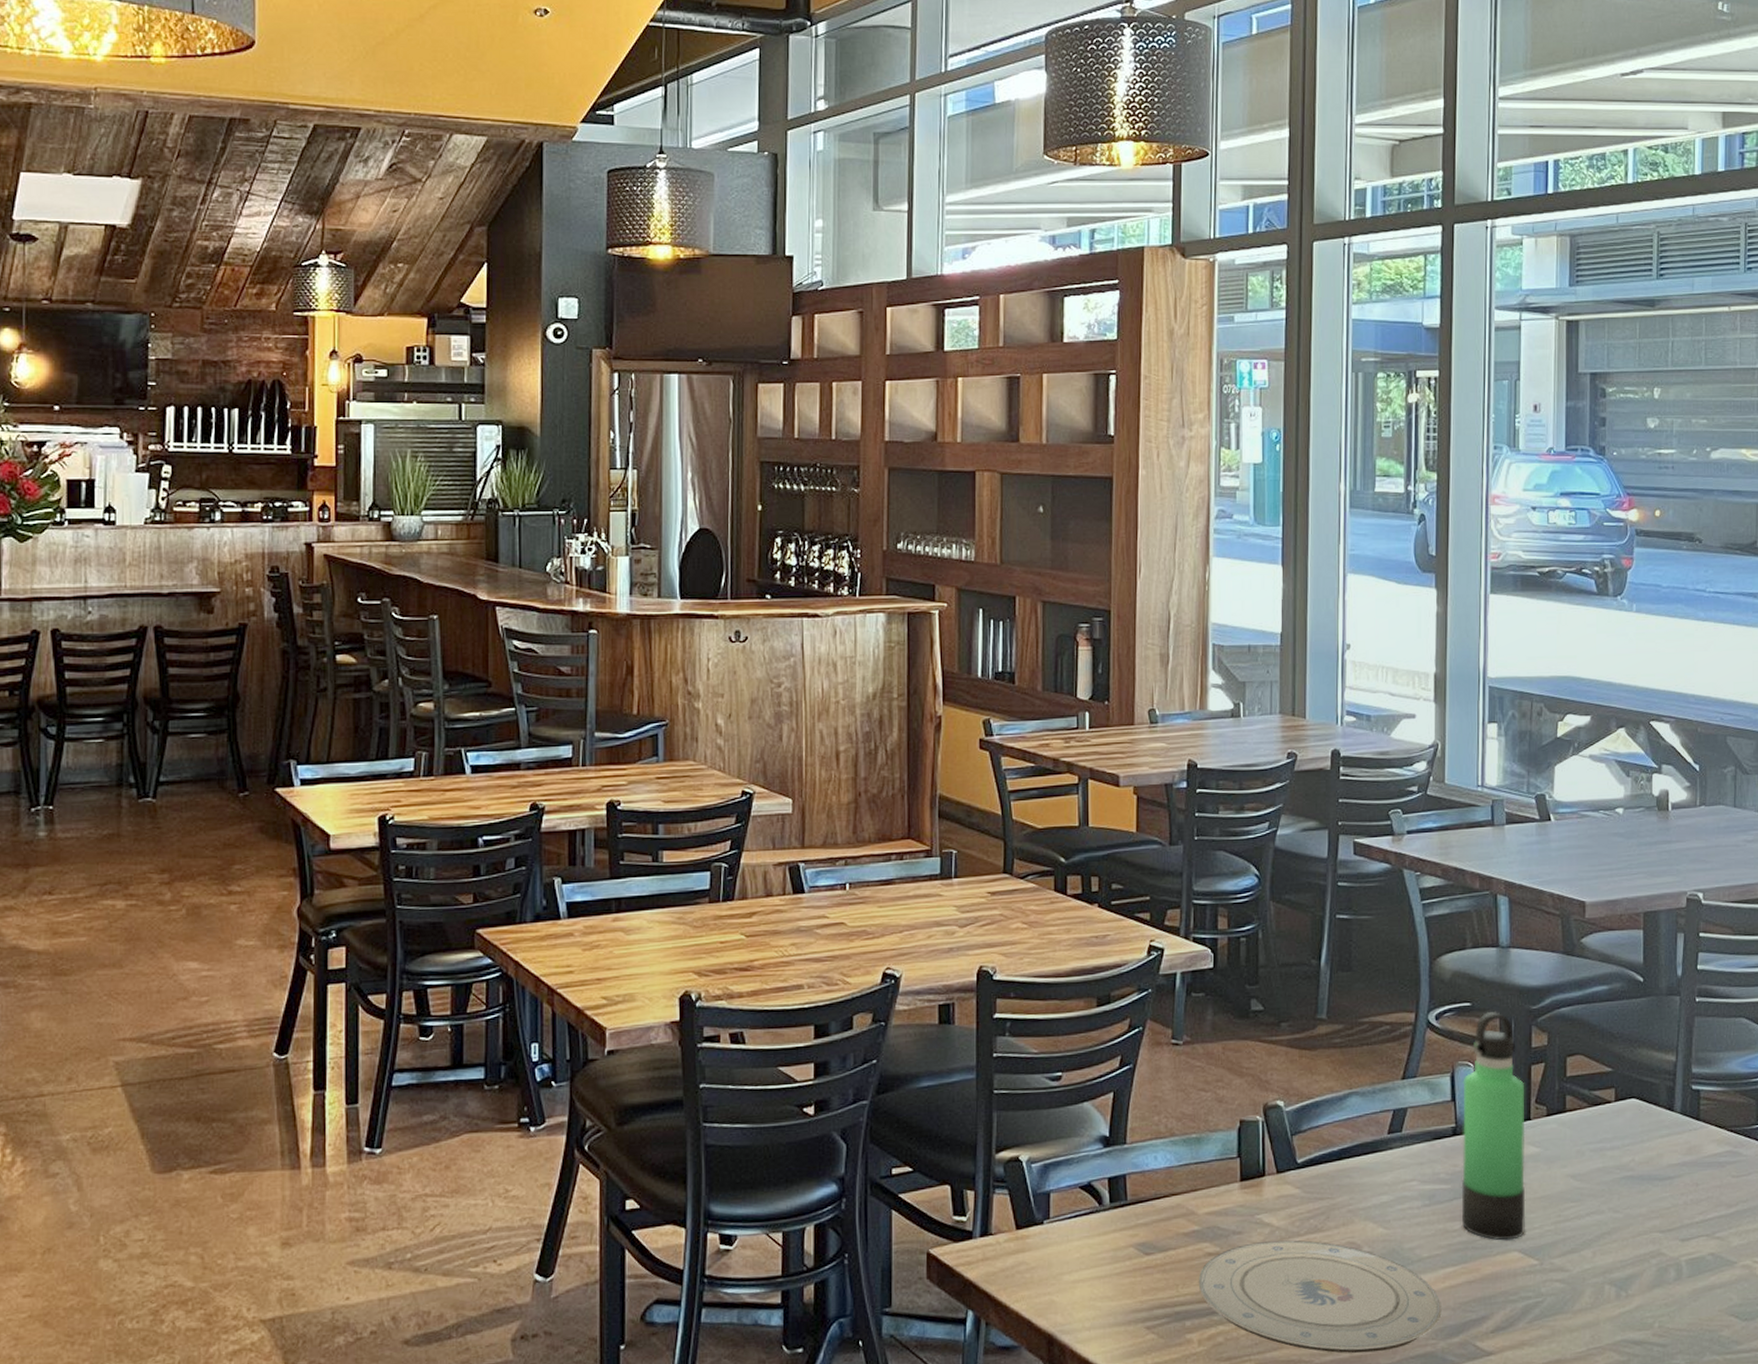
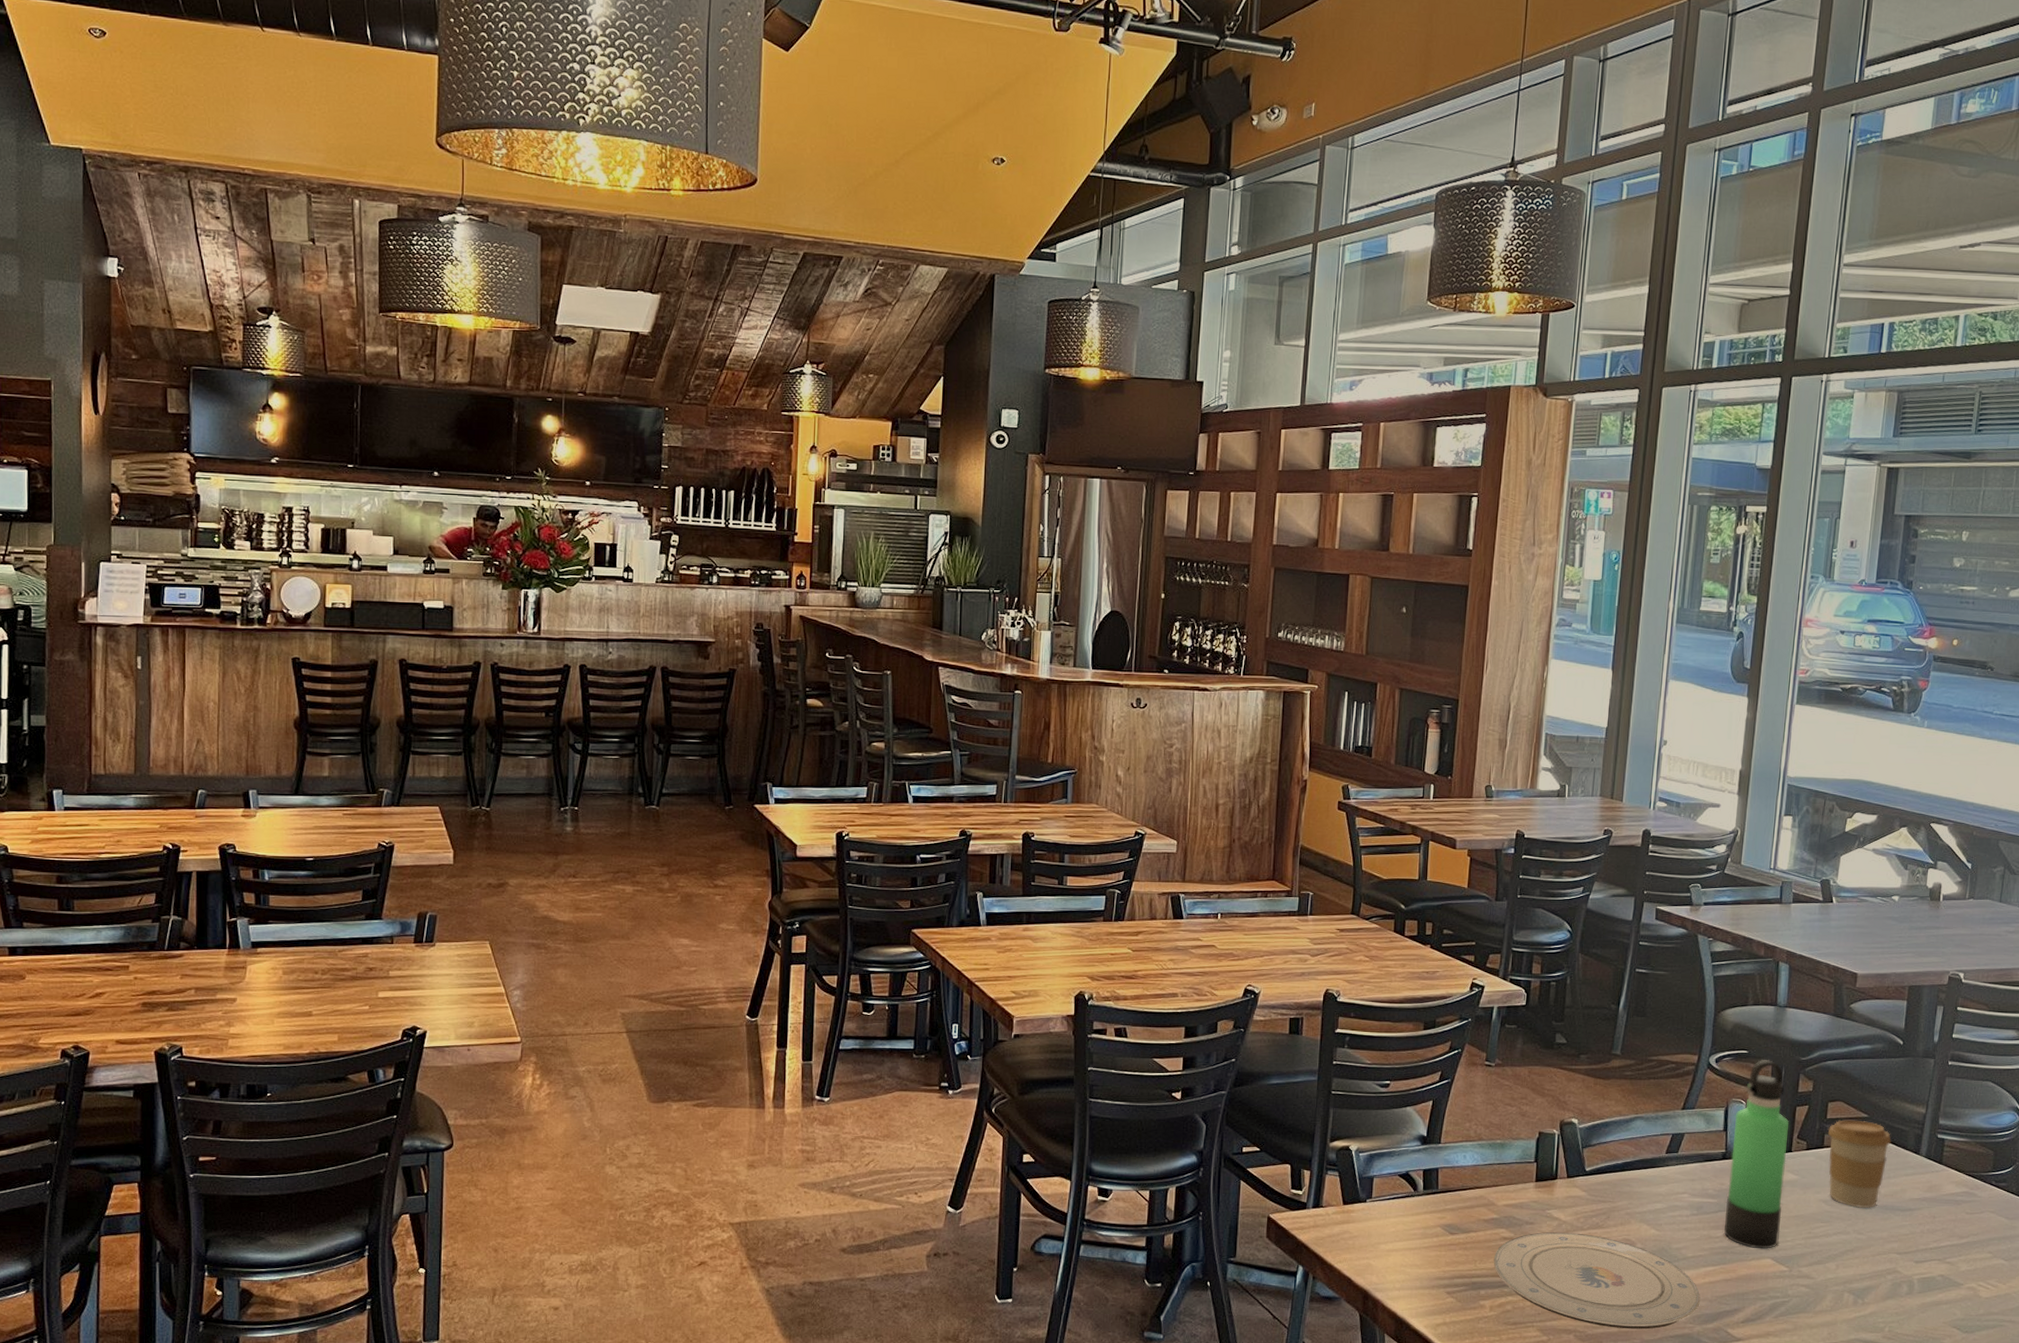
coffee cup: none [1569,1075,1641,1181] -> present [1827,1119,1891,1209]

